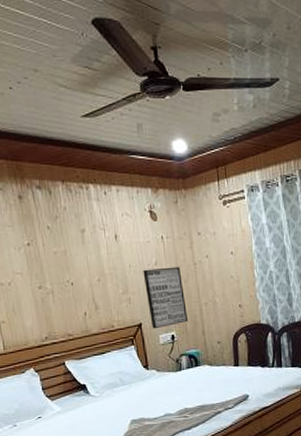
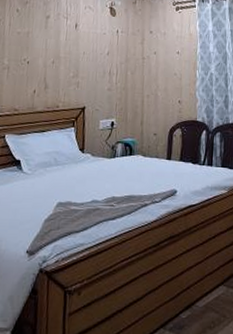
wall art: present [143,266,189,329] -> none [94,57,130,114]

